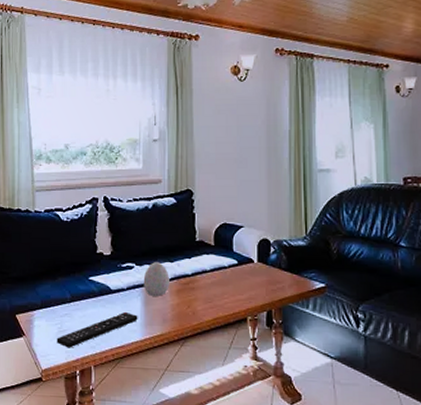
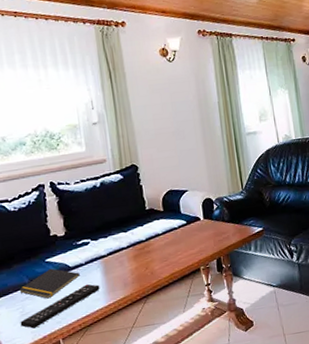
notepad: none [60,287,120,319] -> present [19,268,80,299]
decorative egg: present [143,262,169,296] -> none [100,234,126,266]

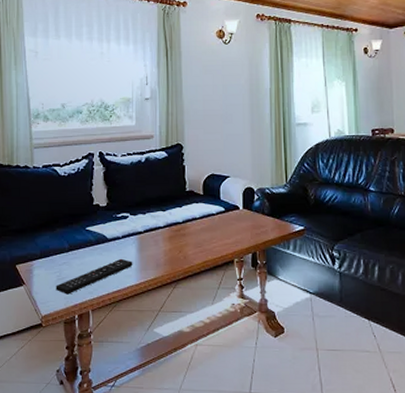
notepad: present [19,268,80,299] -> none [59,237,116,267]

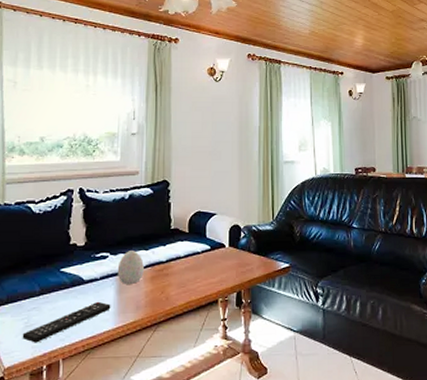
decorative egg: none [137,211,162,243] -> present [117,251,144,284]

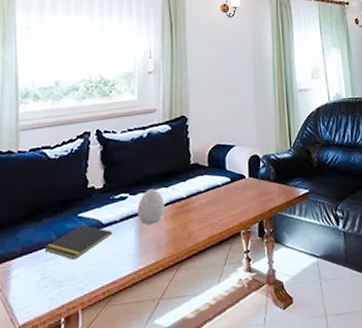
remote control: present [22,301,111,343] -> none [38,244,131,295]
notepad: none [28,279,93,312] -> present [44,224,112,260]

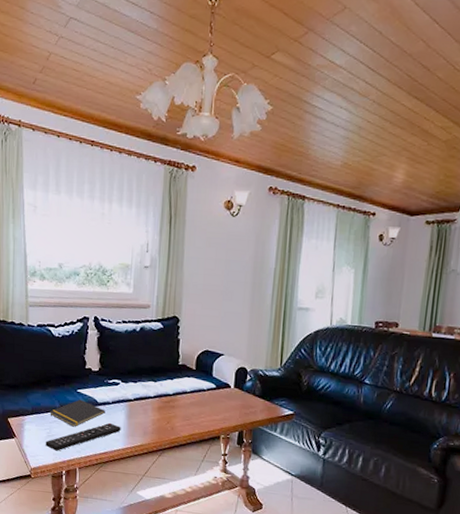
remote control: none [38,244,131,295] -> present [45,422,121,451]
decorative egg: present [137,189,164,224] -> none [127,380,152,411]

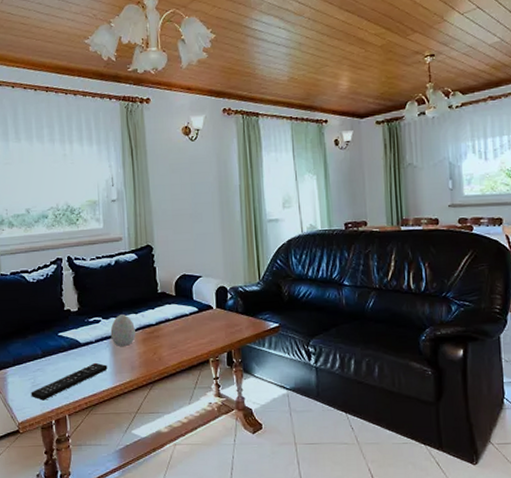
notepad: present [50,399,105,427] -> none [32,343,89,373]
decorative egg: none [127,380,152,411] -> present [110,314,136,346]

